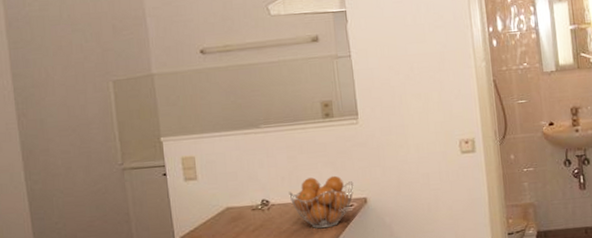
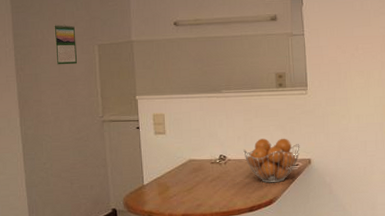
calendar: none [59,59,90,107] -> present [54,24,78,65]

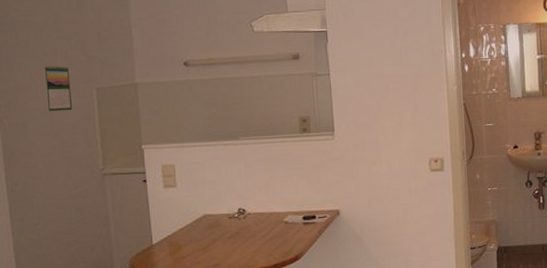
fruit basket: present [243,138,300,183] -> none [265,188,328,238]

